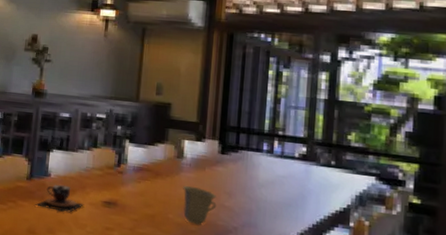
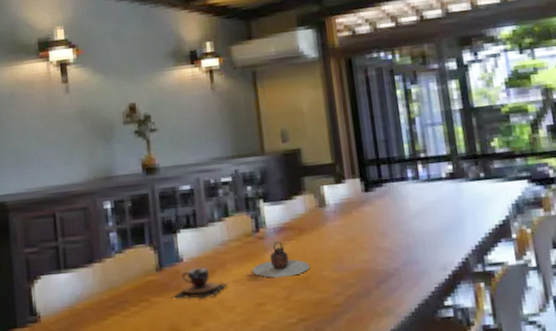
teapot: none [107,178,158,212] -> present [252,240,310,278]
cup: present [183,185,217,225] -> none [332,234,372,276]

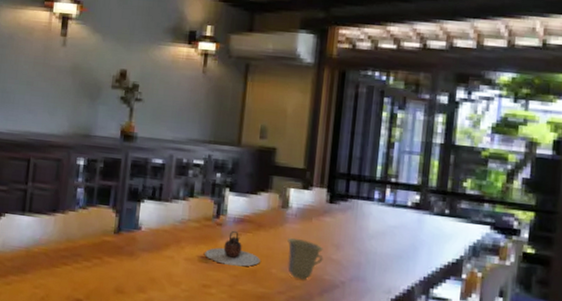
teacup: present [172,267,228,300] -> none [123,238,180,269]
cup: none [332,234,372,276] -> present [287,237,324,280]

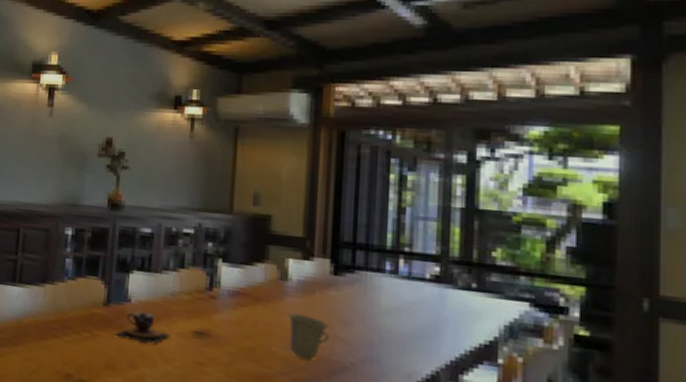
teacup: none [123,238,180,269] -> present [113,311,172,345]
teapot: present [205,230,261,267] -> none [198,304,259,344]

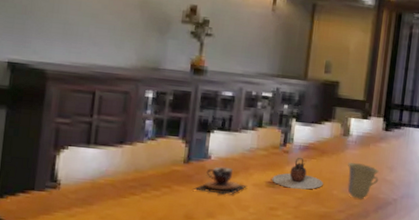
teapot: none [198,304,259,344] -> present [272,157,323,190]

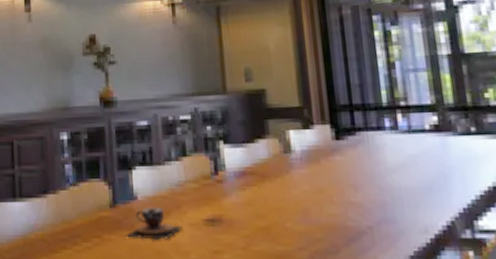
teapot: present [272,157,323,190] -> none [209,185,272,225]
cup: present [347,162,379,199] -> none [297,184,342,230]

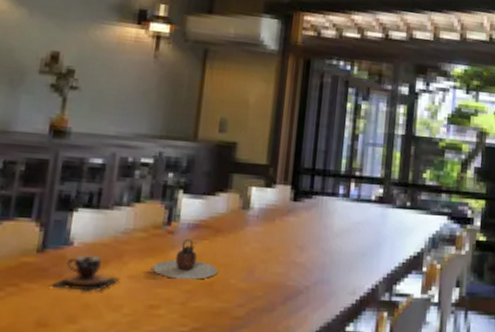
teapot: none [209,185,272,225] -> present [152,238,218,280]

